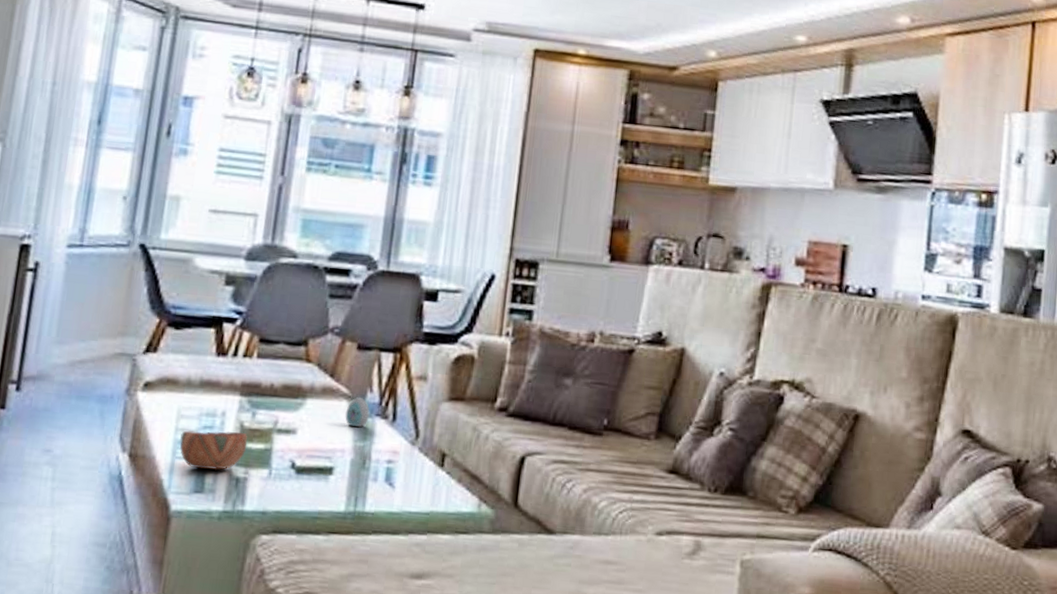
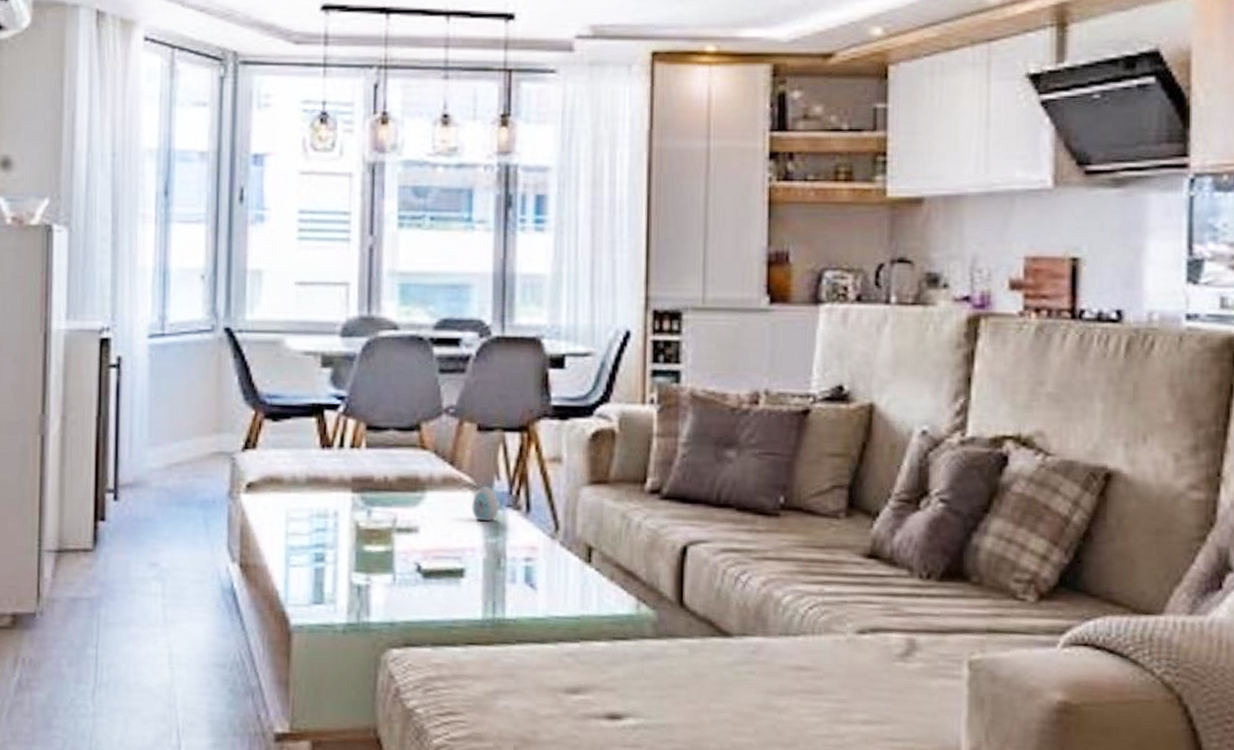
bowl: present [179,430,247,471] -> none [292,533,365,578]

